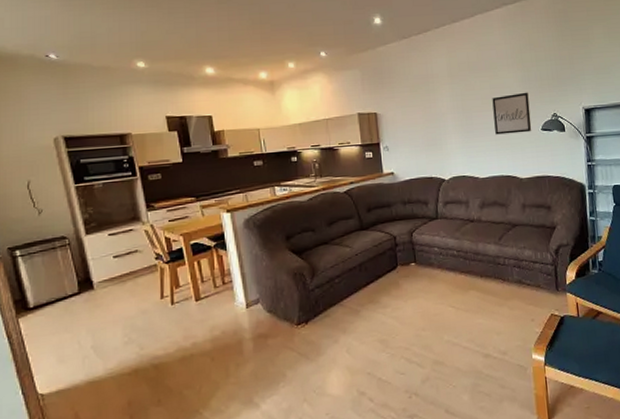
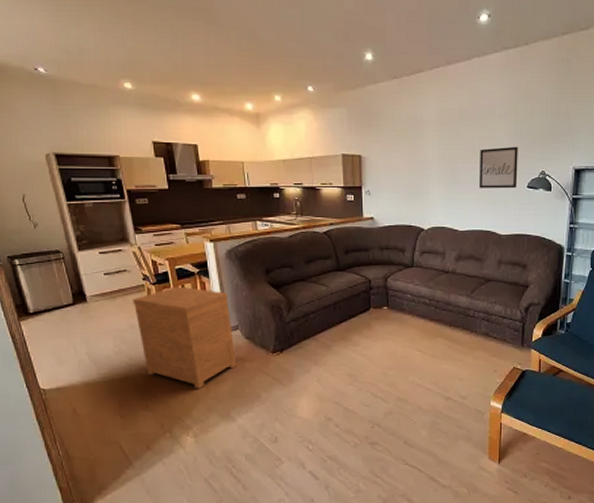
nightstand: none [144,262,259,375] -> present [133,286,237,389]

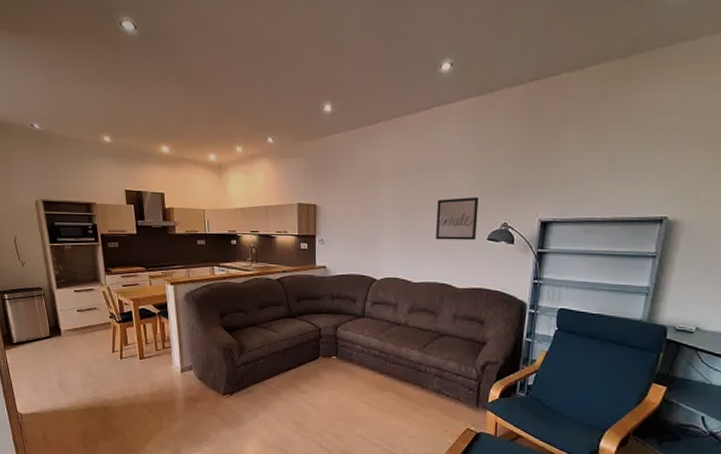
nightstand: present [133,286,237,389] -> none [100,325,189,425]

